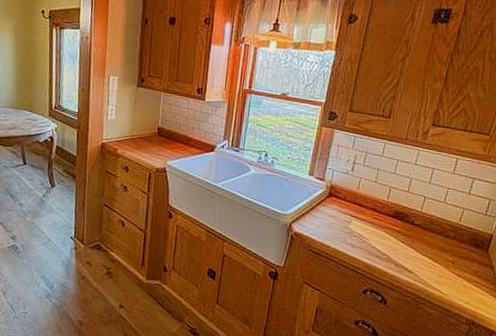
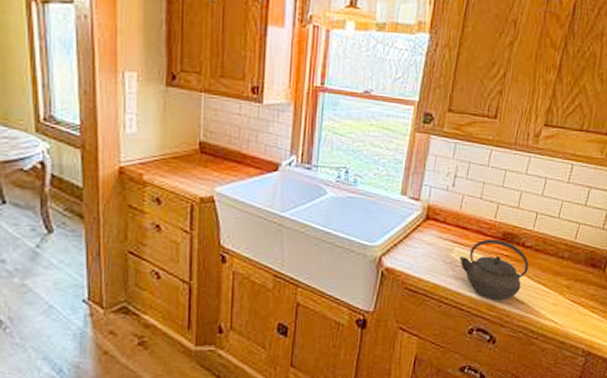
kettle: none [356,215,418,268] -> present [459,239,529,301]

